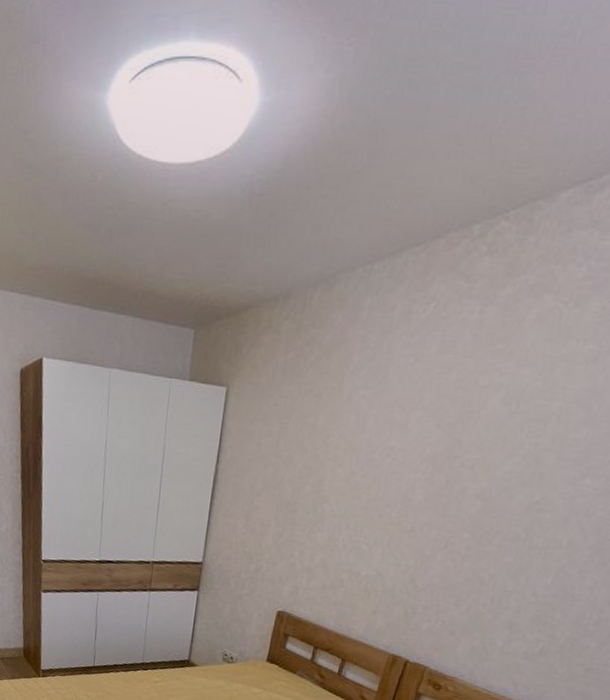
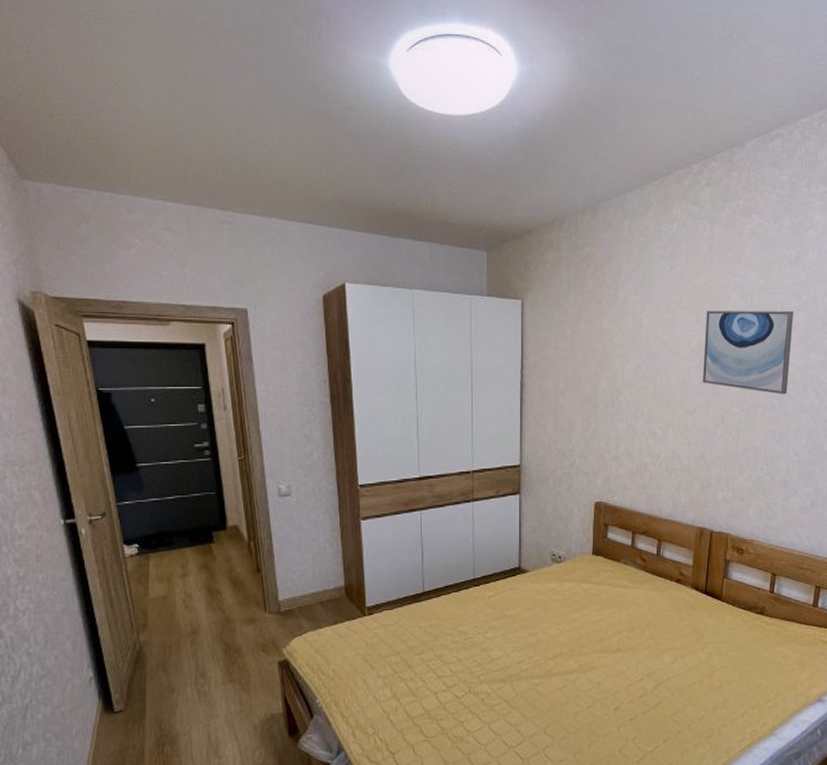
wall art: none [429,415,575,525] -> present [702,310,794,395]

